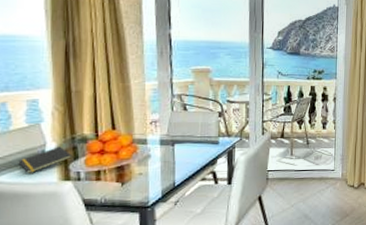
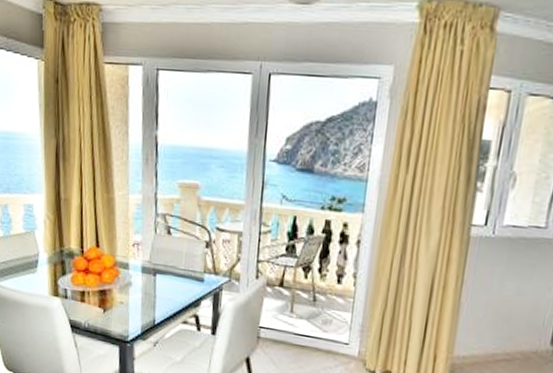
notepad: present [18,146,73,175] -> none [17,258,61,284]

